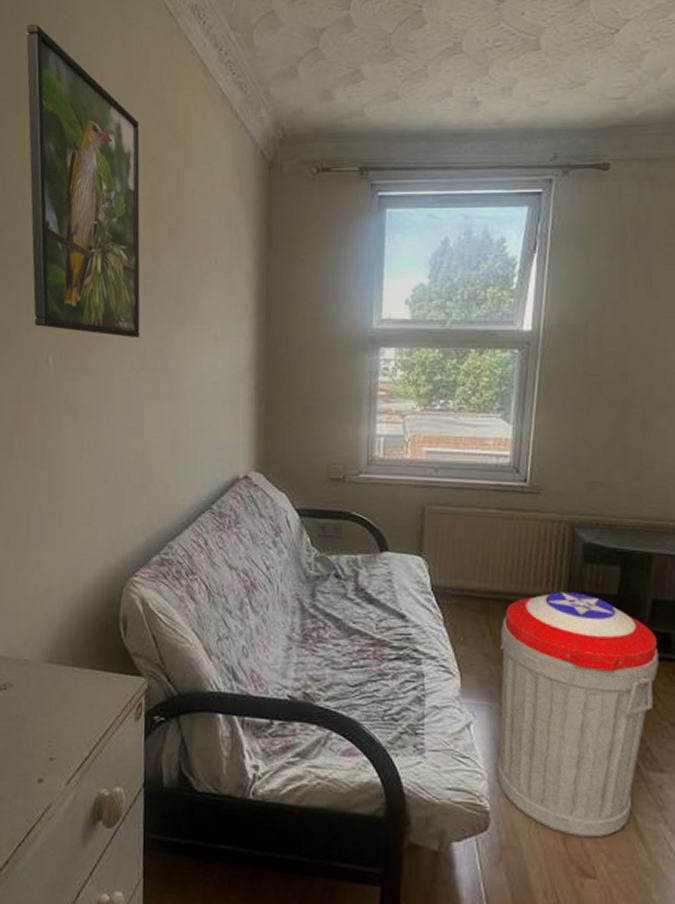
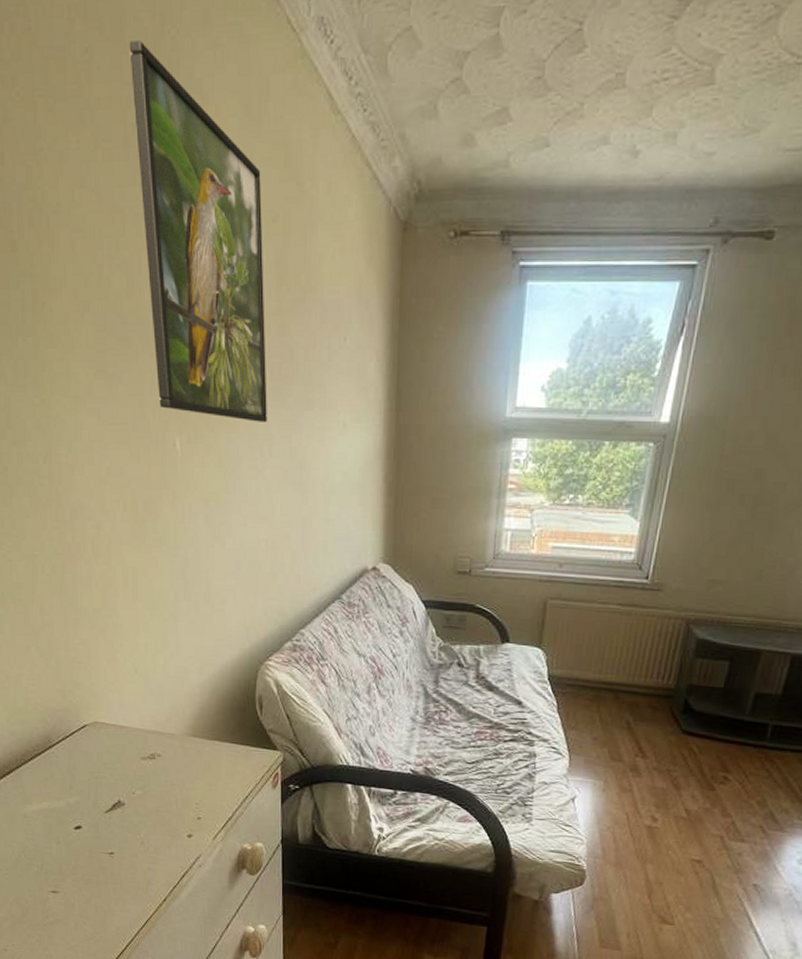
trash can: present [497,592,659,838] -> none [595,684,755,893]

